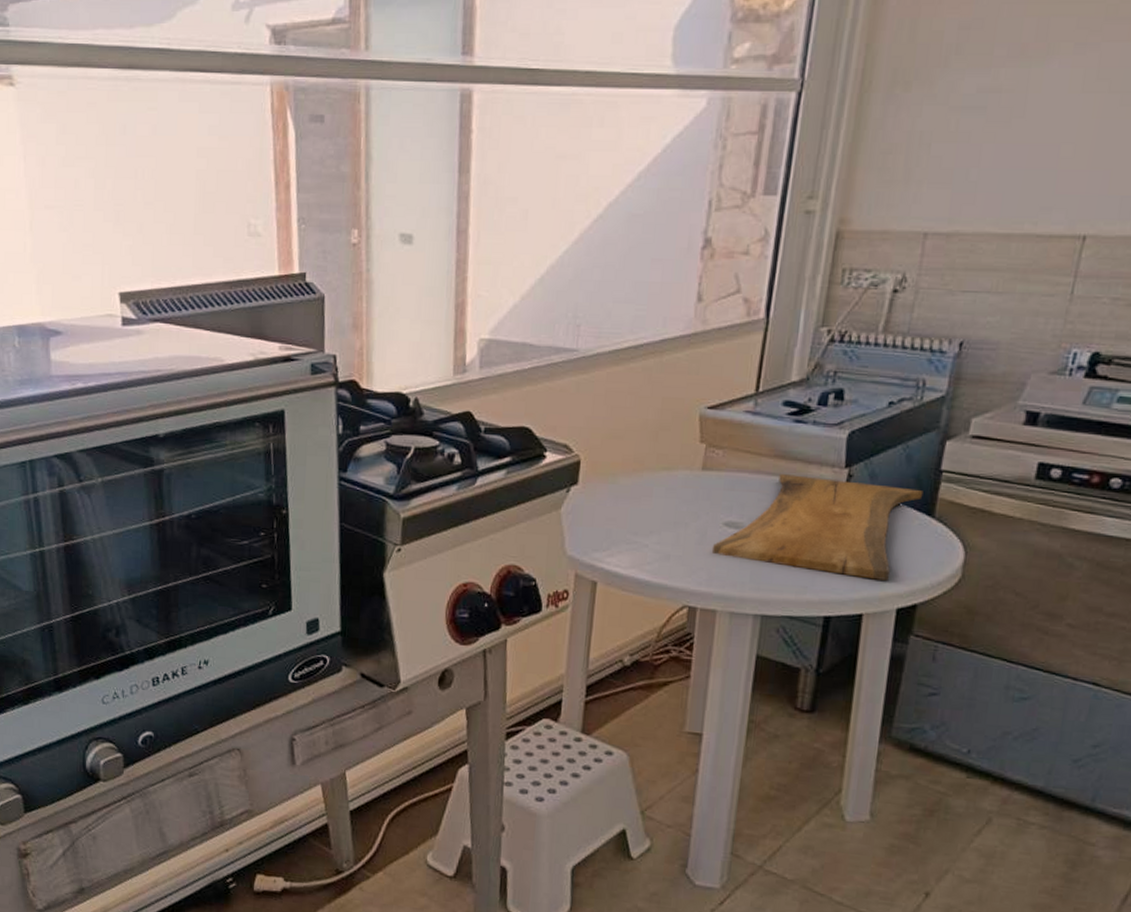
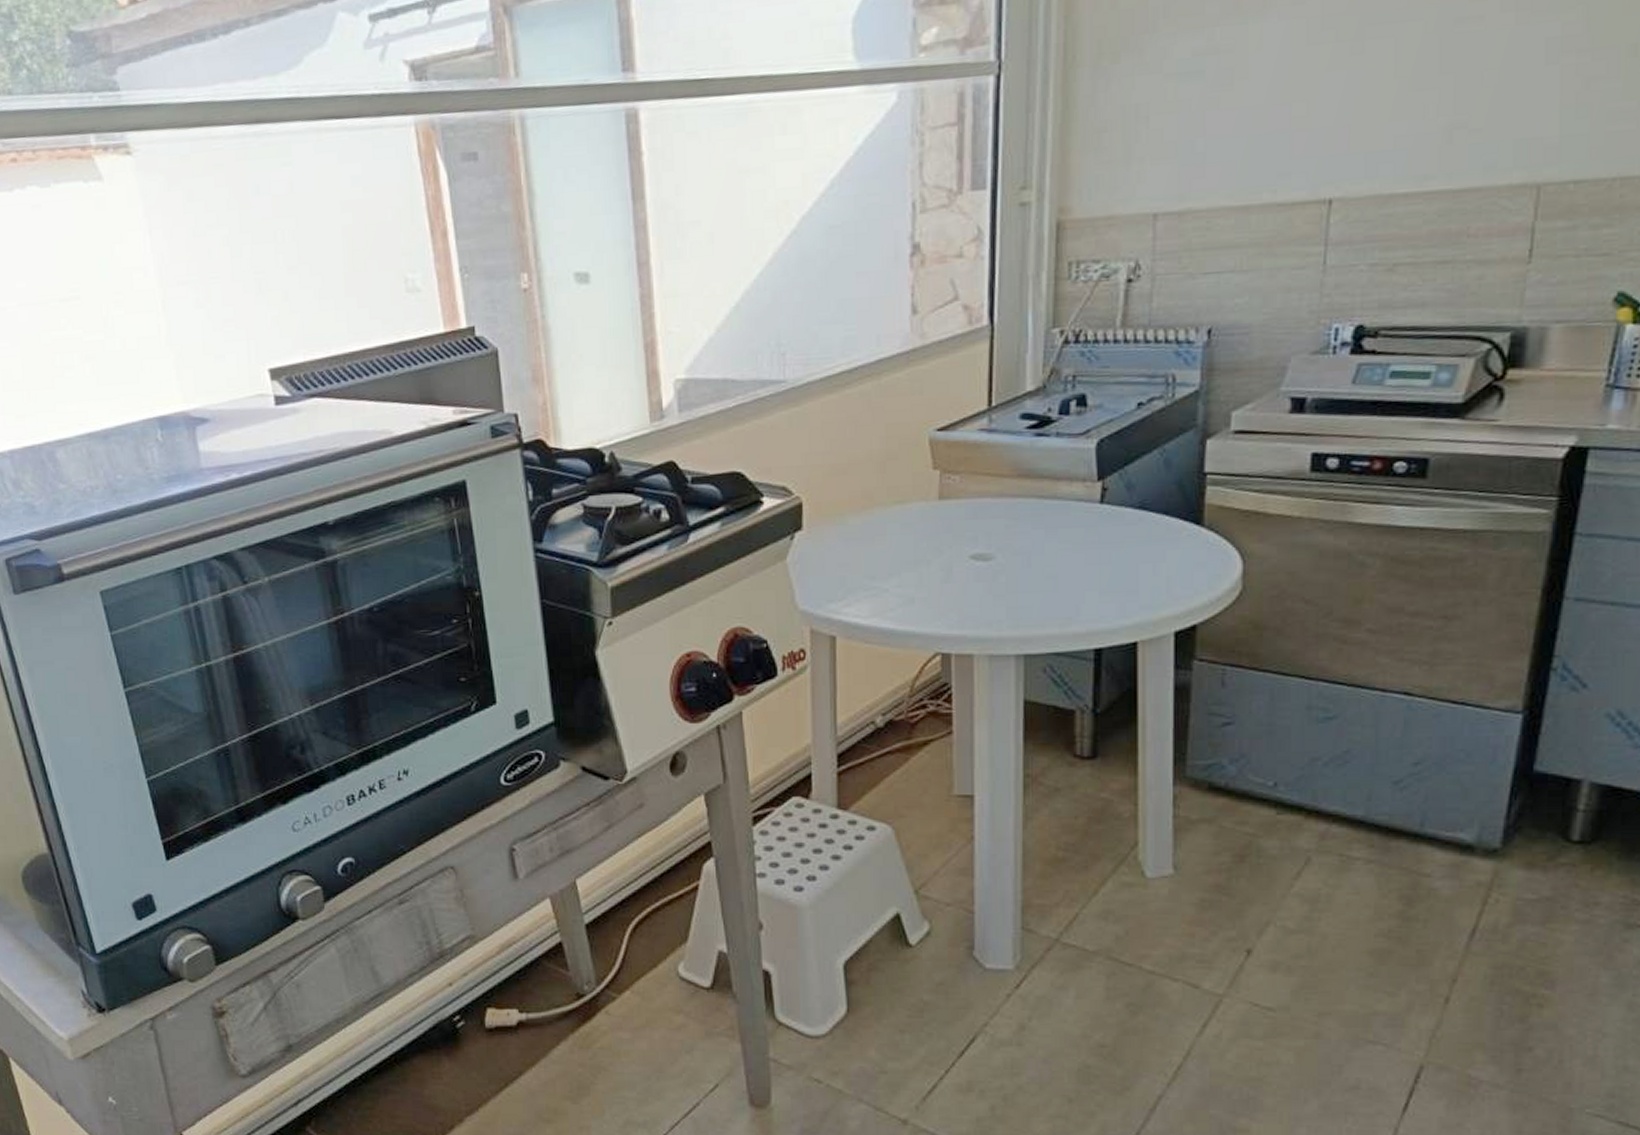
cutting board: present [711,474,924,581] -> none [960,494,1188,602]

